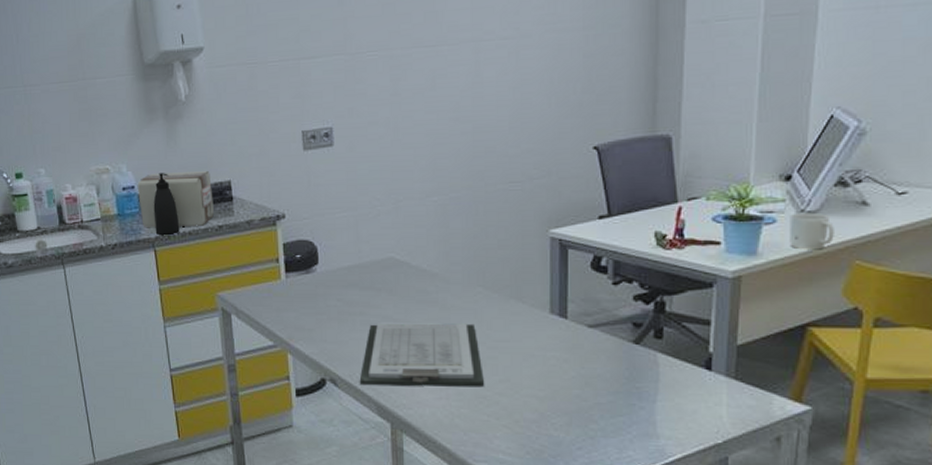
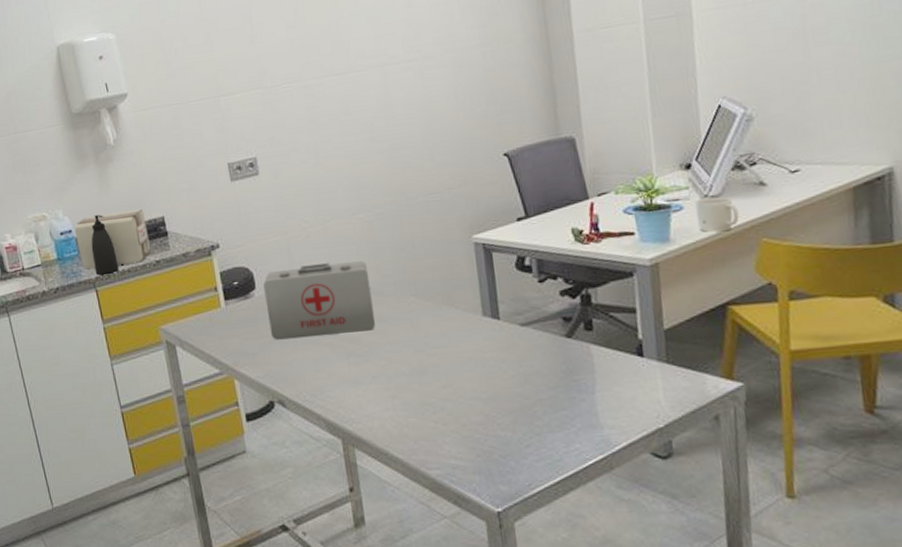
first-aid kit: none [327,243,437,318] -> present [263,261,375,340]
clipboard: present [359,323,484,387] -> none [306,333,428,405]

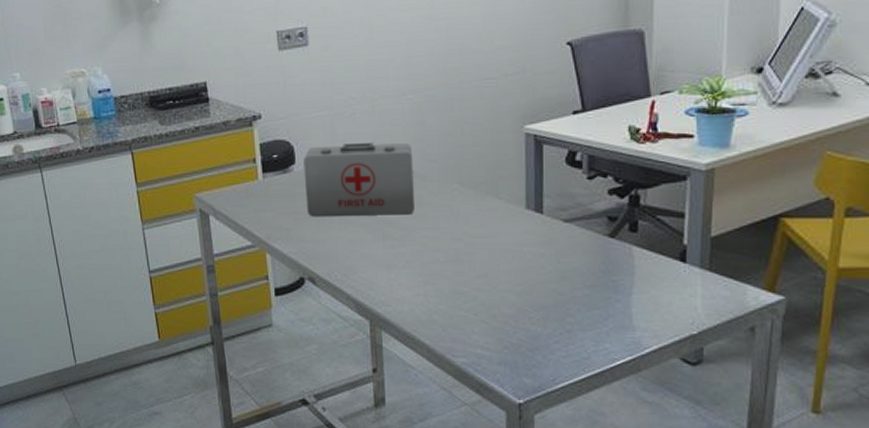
box: present [74,209,151,270] -> none [113,73,190,131]
soap dispenser: present [91,215,119,275] -> none [129,75,157,137]
mug: present [695,196,739,233] -> none [761,104,806,142]

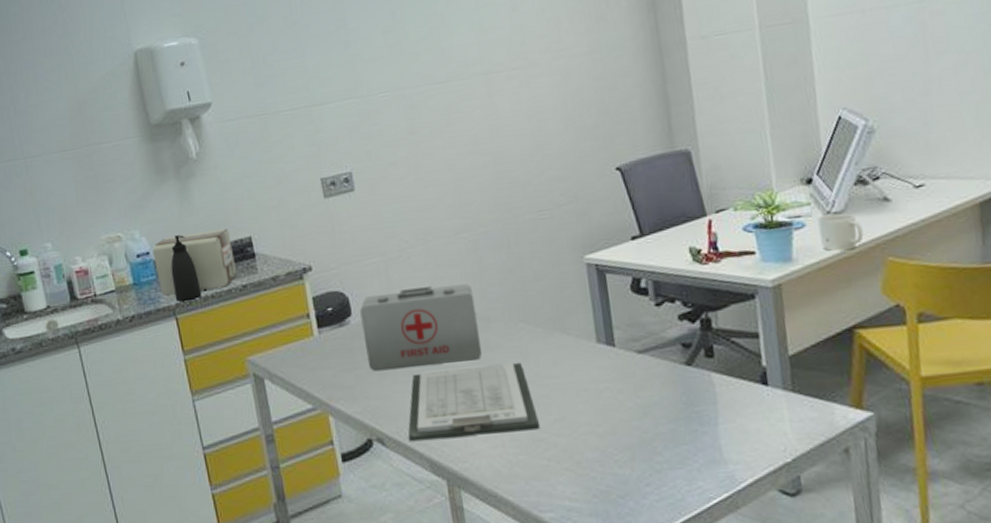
box: none [113,73,190,131] -> present [152,229,236,296]
soap dispenser: none [129,75,157,137] -> present [170,235,202,301]
clipboard: none [337,220,461,284] -> present [407,362,539,442]
mug: none [761,104,806,142] -> present [817,213,864,252]

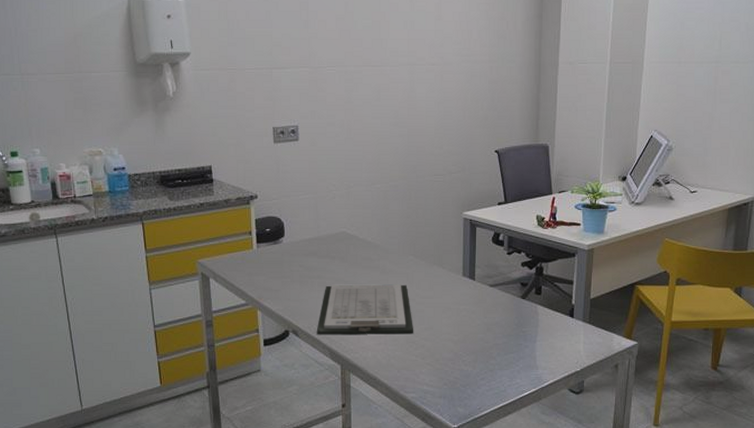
box: present [152,229,236,296] -> none [127,157,196,204]
soap dispenser: present [170,235,202,301] -> none [142,157,166,210]
first-aid kit: present [360,284,482,371] -> none [292,220,379,281]
mug: present [817,213,864,252] -> none [625,204,653,230]

